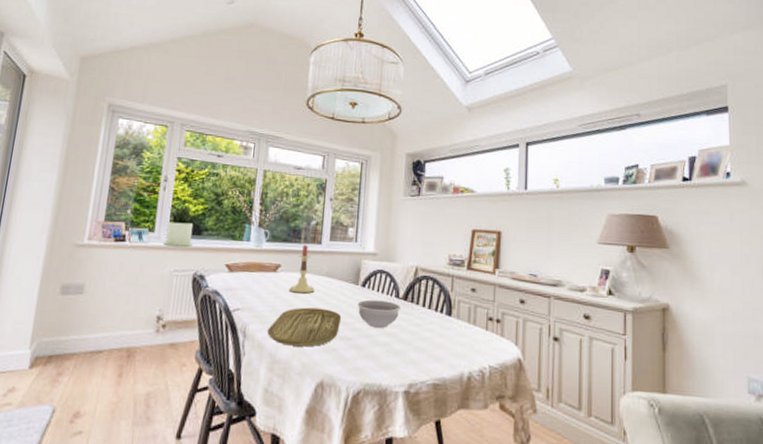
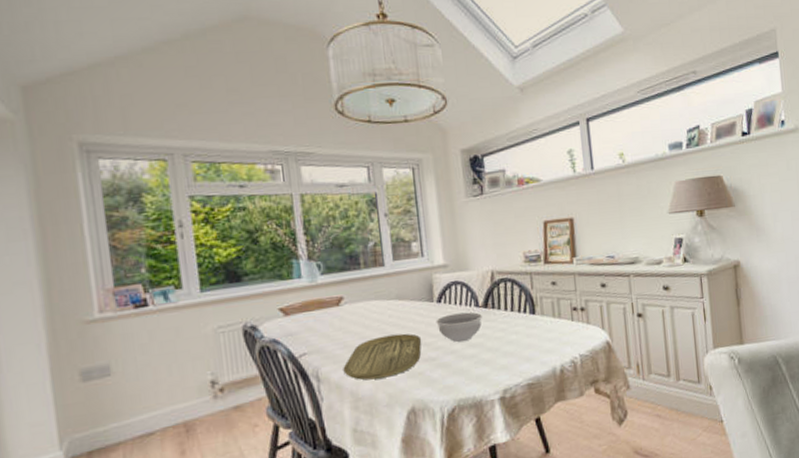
planter: present [162,206,194,248] -> none [194,251,235,302]
candlestick: present [289,244,315,294] -> none [357,269,387,324]

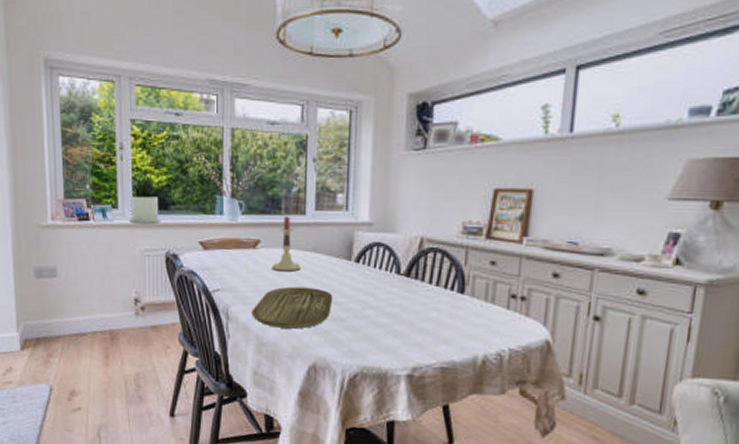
planter: none [194,251,235,302] -> present [128,177,162,225]
candlestick: none [357,269,387,324] -> present [271,216,301,272]
bowl: present [436,312,482,342] -> none [351,277,402,308]

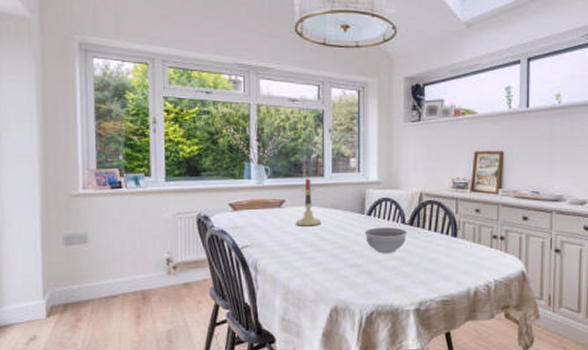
planter: present [128,177,162,225] -> none [161,147,194,190]
placemat: present [252,286,333,329] -> none [278,239,350,277]
bowl: none [351,277,402,308] -> present [364,227,407,253]

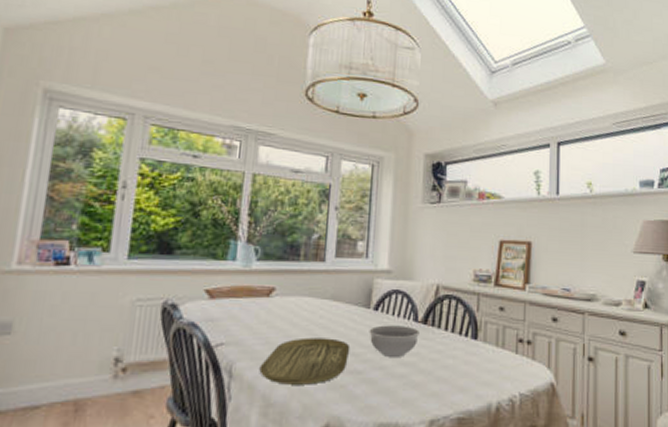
placemat: none [278,239,350,277] -> present [259,337,351,385]
candlestick: present [295,178,321,226] -> none [285,262,318,321]

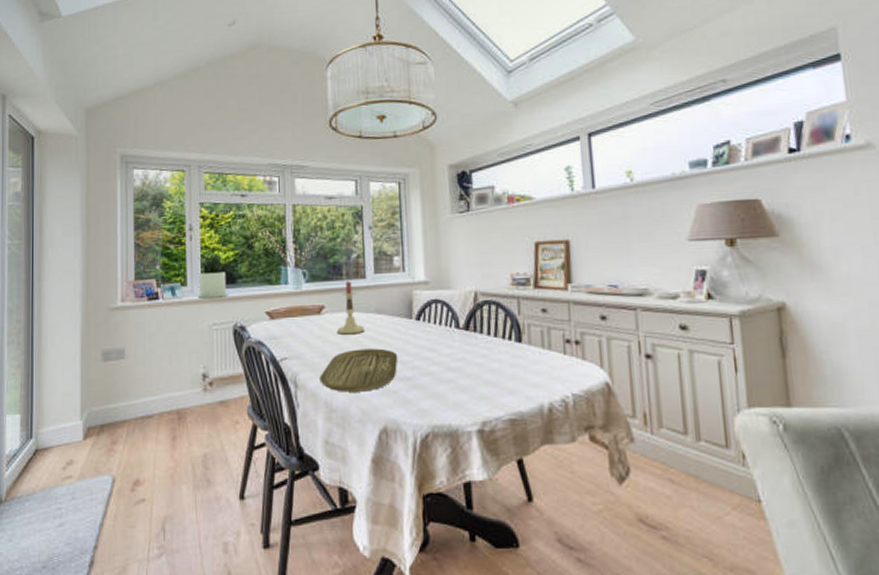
planter: none [121,219,163,271] -> present [197,254,229,299]
candlestick: none [285,262,318,321] -> present [336,281,365,335]
bowl: present [369,325,419,357] -> none [413,333,462,363]

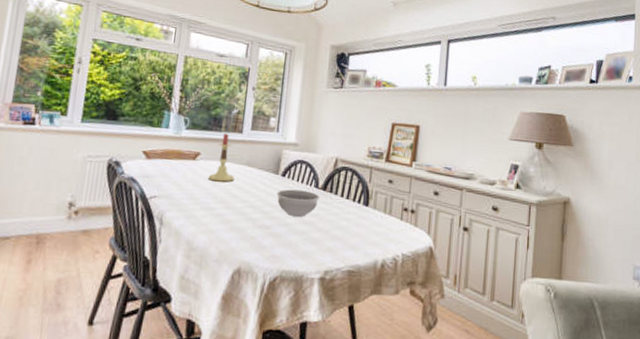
planter: present [197,254,229,299] -> none [75,90,110,133]
placemat: present [320,348,398,392] -> none [185,195,261,235]
bowl: none [413,333,462,363] -> present [276,189,319,217]

